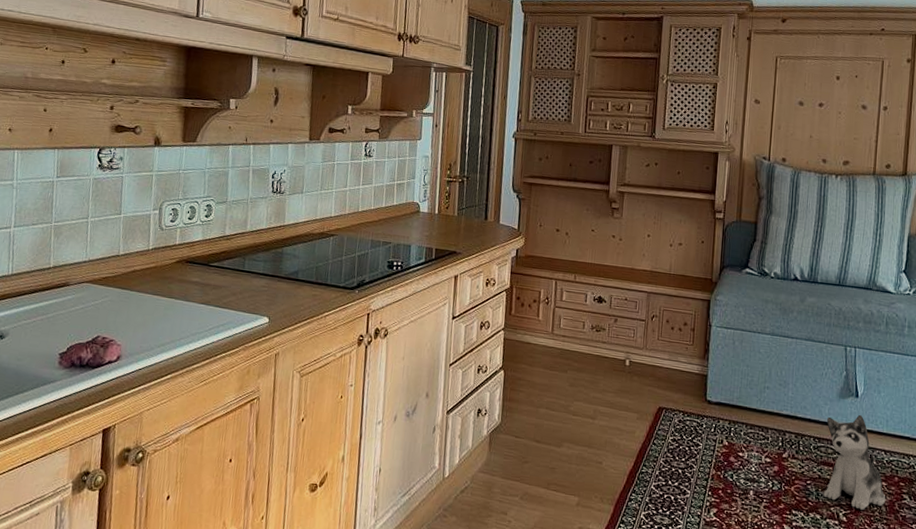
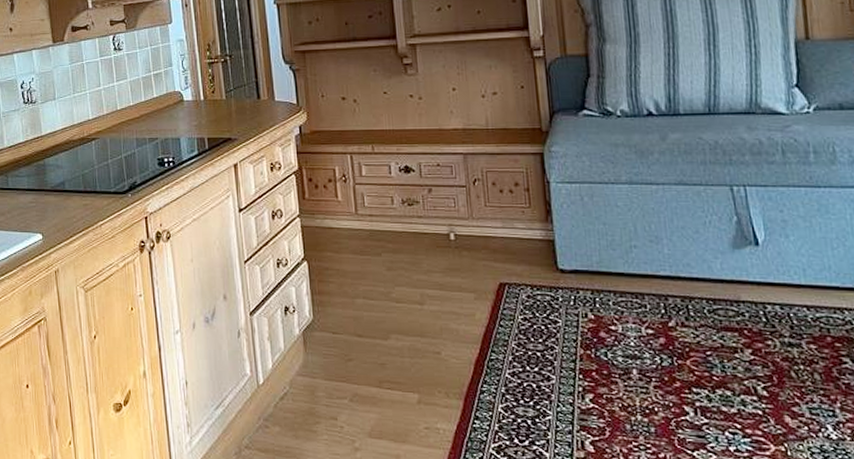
plush toy: present [823,414,885,510] -> none [721,265,818,381]

